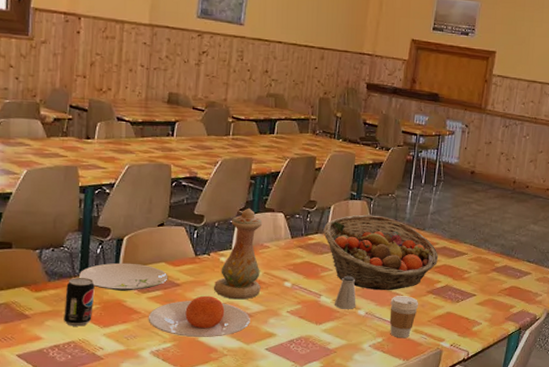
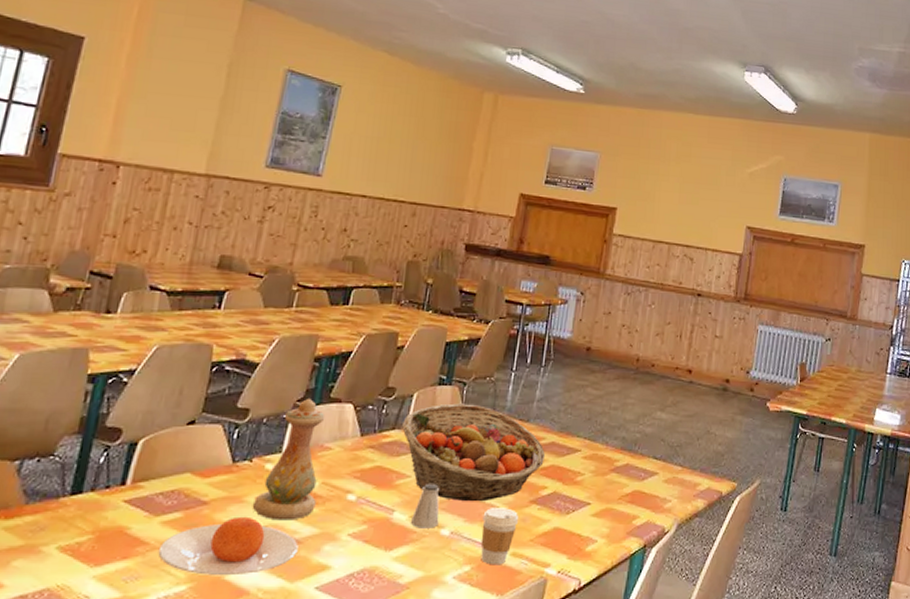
beverage can: present [64,278,95,326] -> none [39,498,90,567]
plate: present [78,262,168,291] -> none [68,475,193,514]

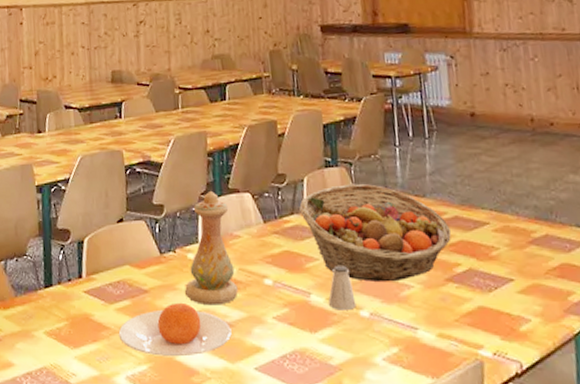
coffee cup: present [481,508,518,566] -> none [399,287,437,347]

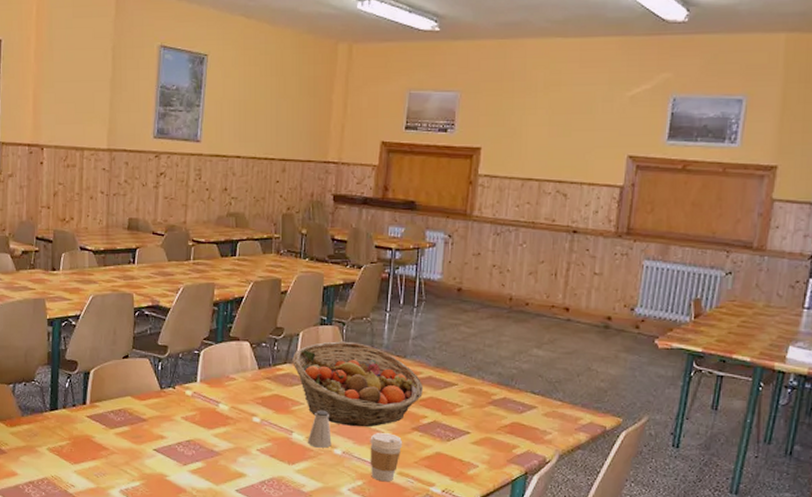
plate: present [118,302,232,357] -> none [116,431,219,477]
vase: present [184,190,238,306] -> none [179,336,228,436]
coffee cup: none [399,287,437,347] -> present [370,433,402,482]

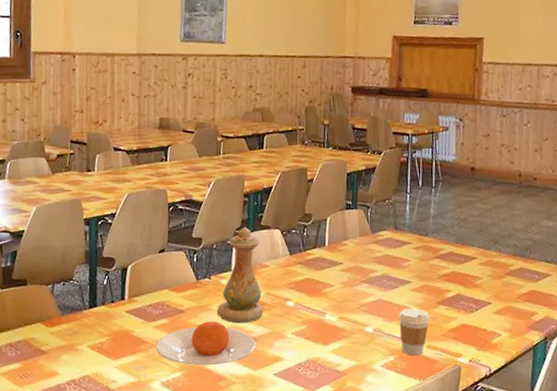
plate: none [116,431,219,477] -> present [156,321,256,366]
vase: none [179,336,228,436] -> present [216,226,264,323]
fruit basket: present [292,341,424,428] -> none [321,223,446,305]
saltshaker: present [308,409,332,448] -> none [340,290,363,327]

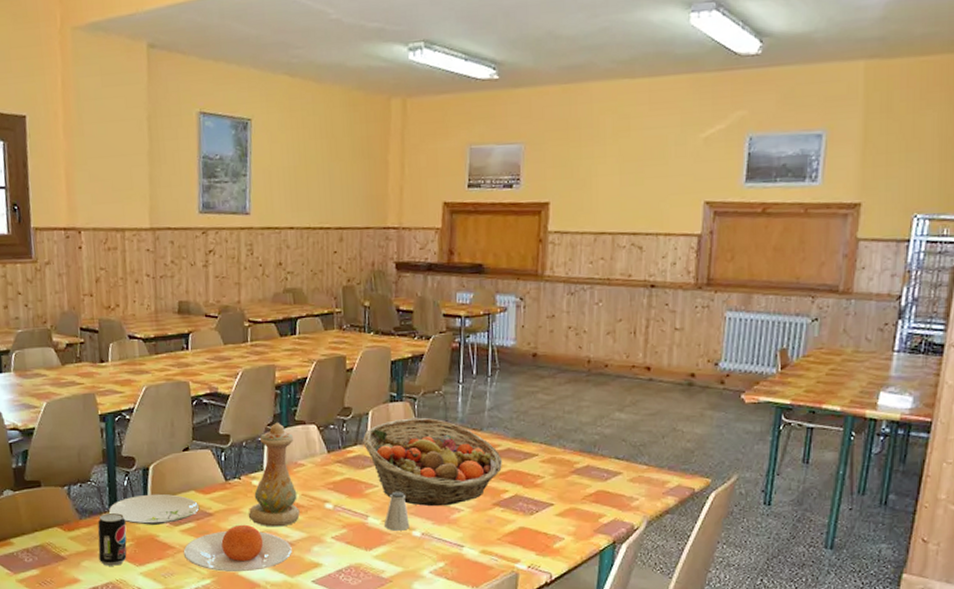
beverage can: none [77,310,104,360] -> present [97,513,127,566]
plate: none [88,292,173,321] -> present [108,493,200,525]
fruit basket: none [321,223,446,305] -> present [363,417,503,507]
saltshaker: none [340,290,363,327] -> present [385,491,410,531]
coffee cup: present [399,309,429,356] -> none [449,511,483,562]

